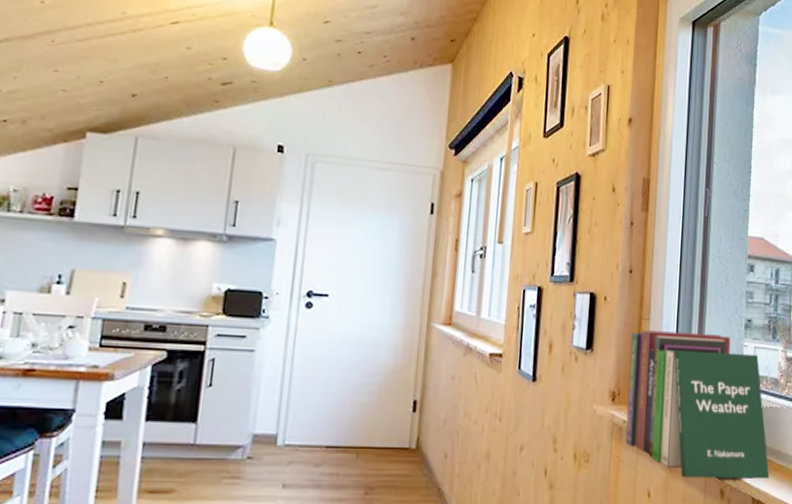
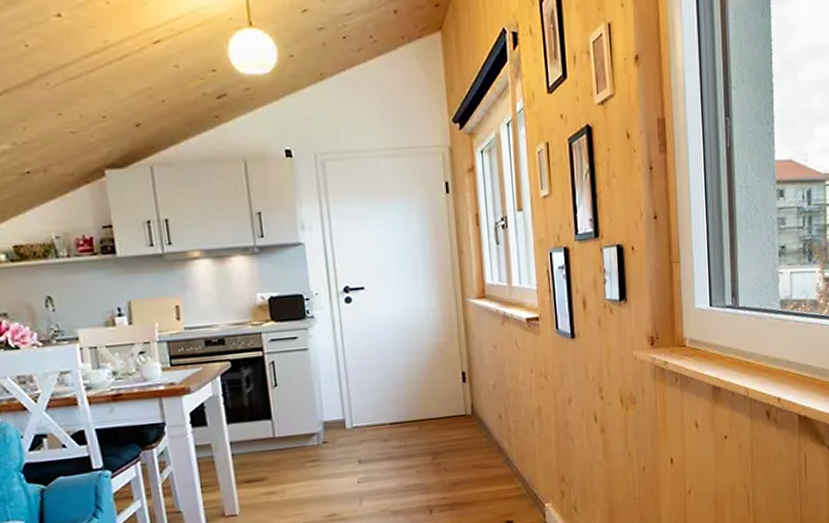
books: present [625,330,770,479] -> none [663,266,815,406]

